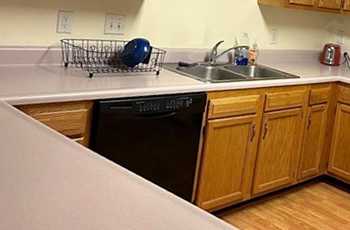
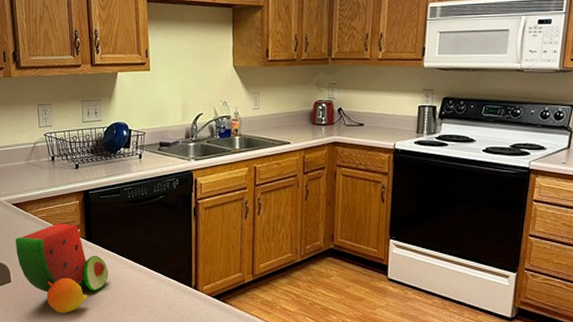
watermelon: none [8,130,108,222] -> present [16,224,108,313]

